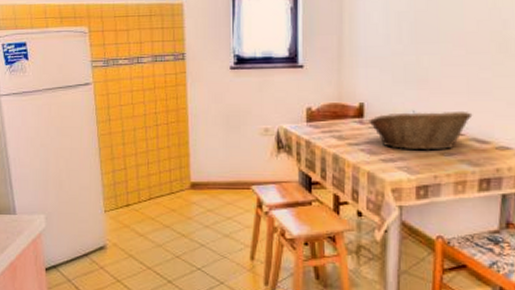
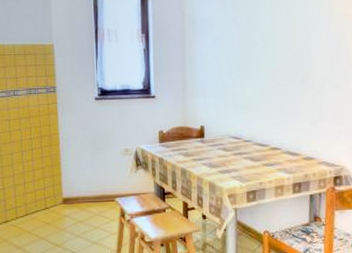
fruit basket: present [369,110,473,151] -> none [208,130,286,163]

